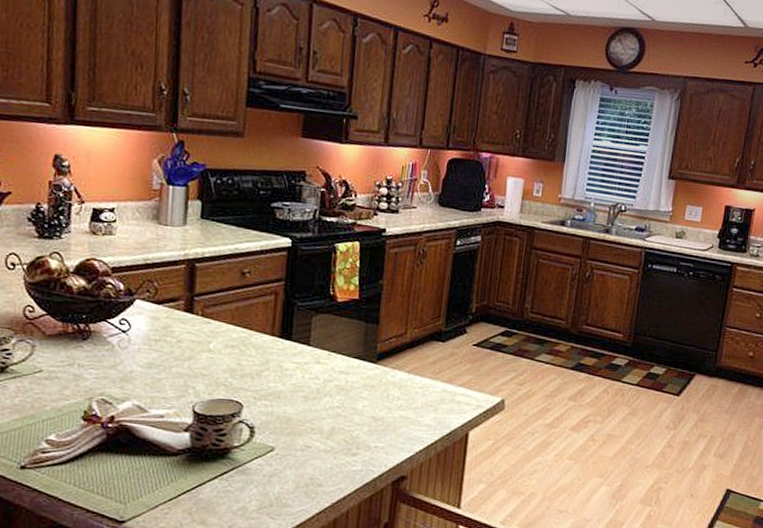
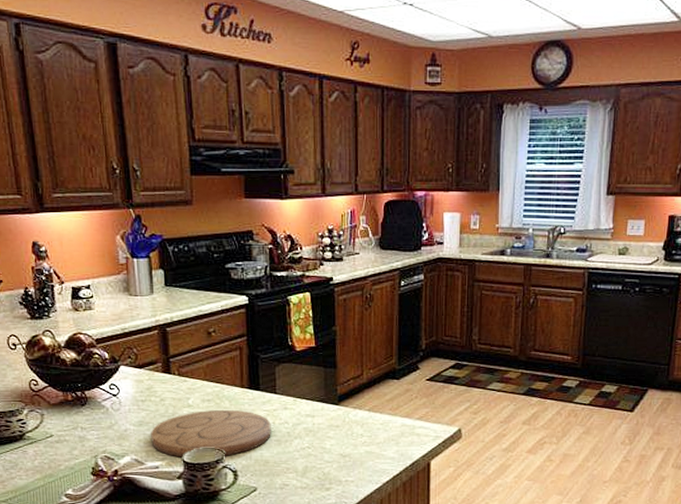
cutting board: none [159,357,300,410] -> present [151,409,271,457]

